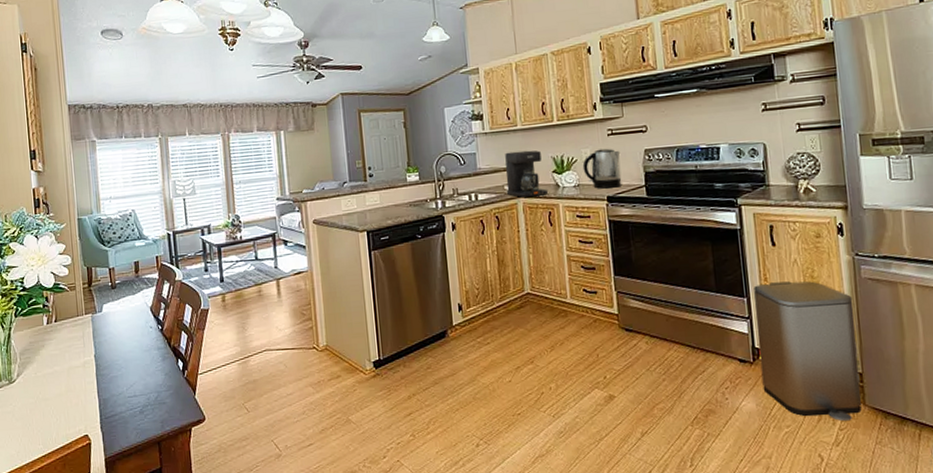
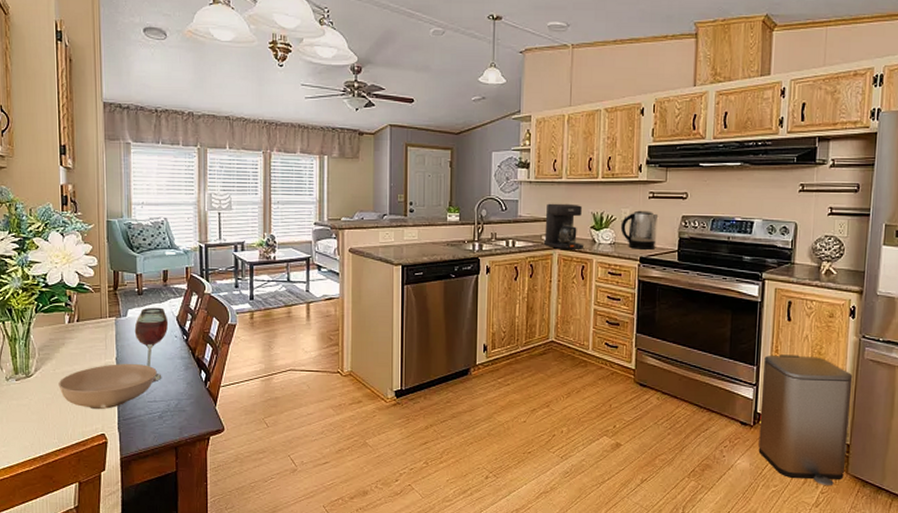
bowl: none [40,359,135,410] -> present [58,363,157,410]
wineglass: none [110,299,143,375] -> present [134,307,169,381]

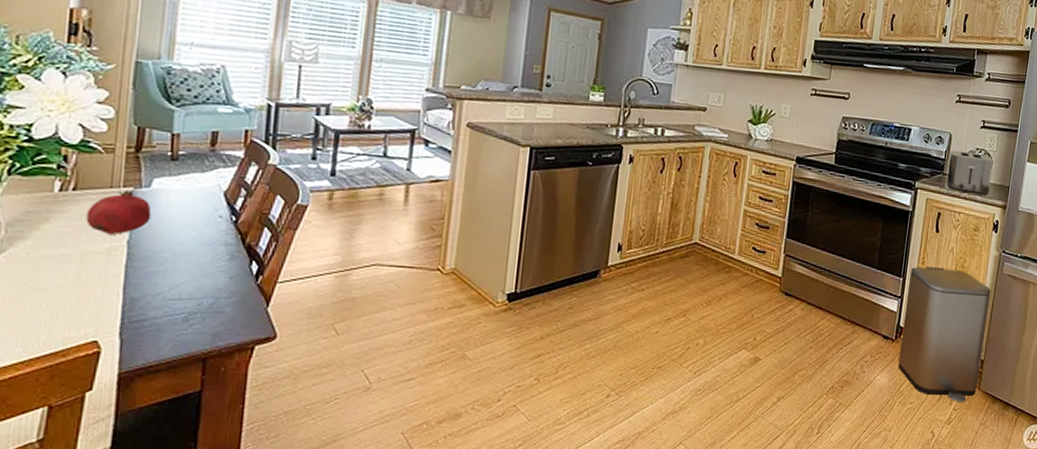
bowl: present [58,363,157,410] -> none [32,248,188,309]
fruit: none [87,319,129,353] -> present [86,189,152,235]
wineglass: present [134,307,169,381] -> none [159,177,212,273]
coffee maker: present [544,203,583,250] -> none [697,91,741,144]
kettle: present [620,210,657,250] -> none [779,107,818,150]
toaster: none [795,239,845,282] -> present [946,150,993,196]

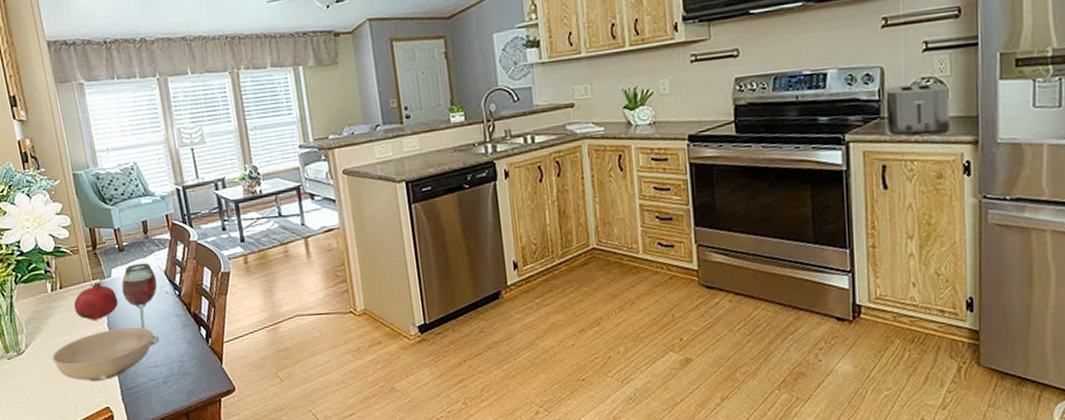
bowl: none [32,248,188,309] -> present [52,327,154,382]
wineglass: none [159,177,212,273] -> present [121,262,159,345]
pedal bin: present [898,267,992,403] -> none [859,229,977,384]

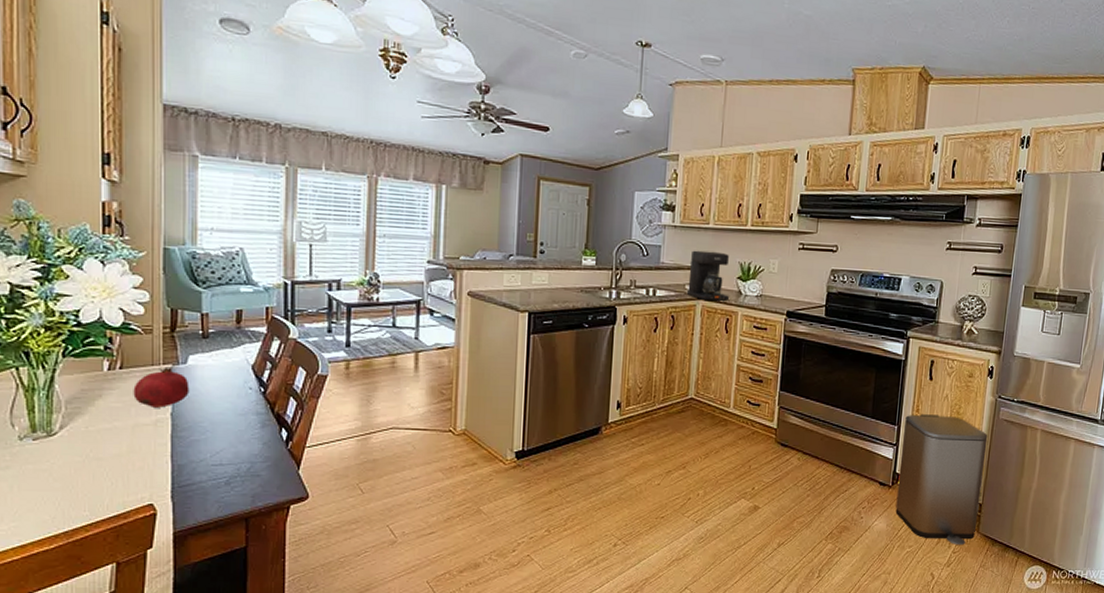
bowl: present [52,327,154,382] -> none [92,419,225,475]
wineglass: present [121,262,159,345] -> none [196,353,242,441]
coffee maker: none [566,82,617,140] -> present [687,250,729,301]
pedal bin: none [859,229,977,384] -> present [895,414,988,546]
toaster: present [885,83,950,135] -> none [939,298,987,342]

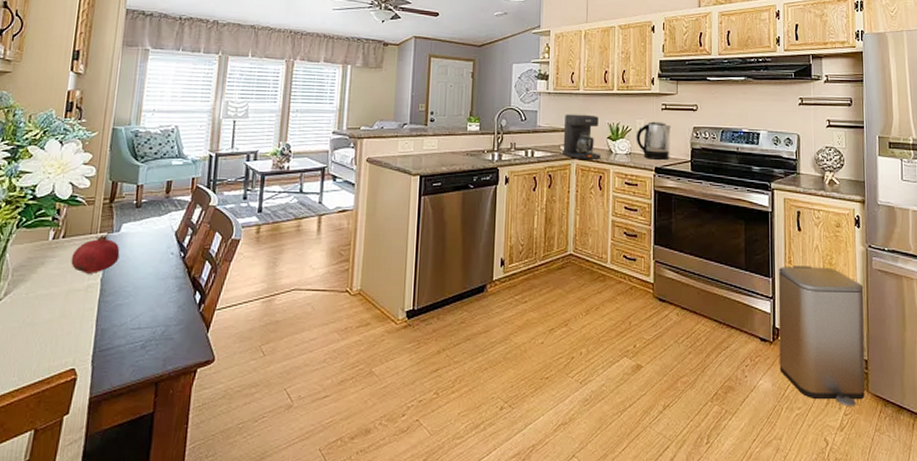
kettle: none [768,262,807,304] -> present [636,121,670,160]

